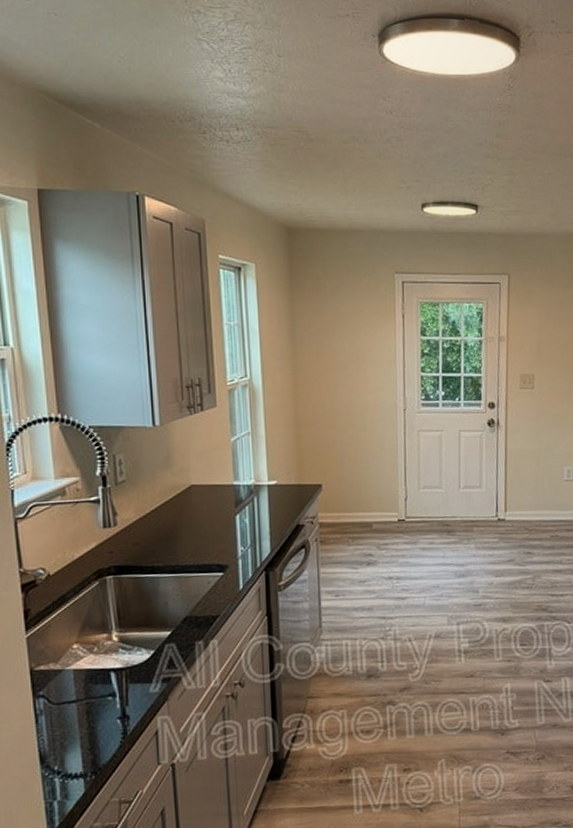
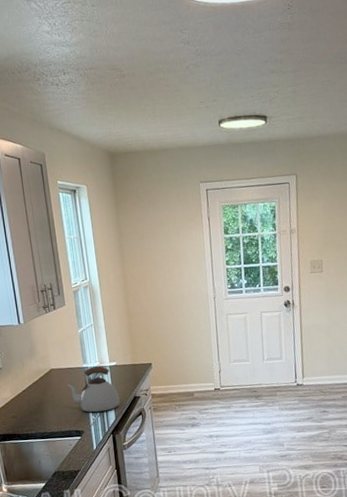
kettle: none [211,484,279,543] -> present [67,366,121,413]

